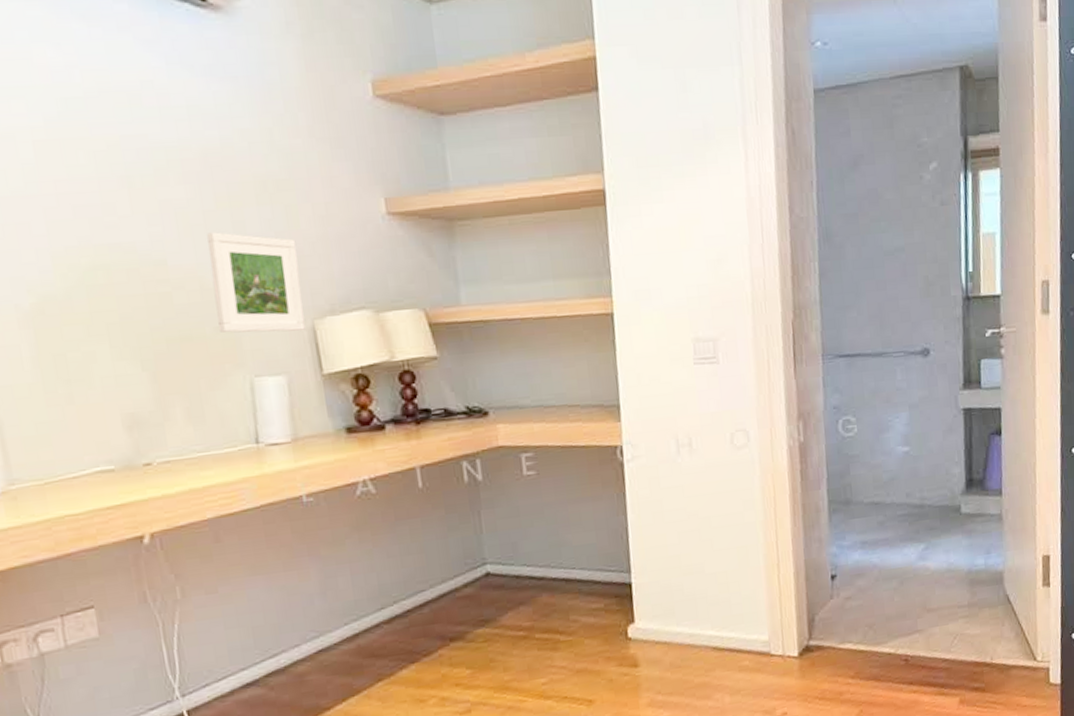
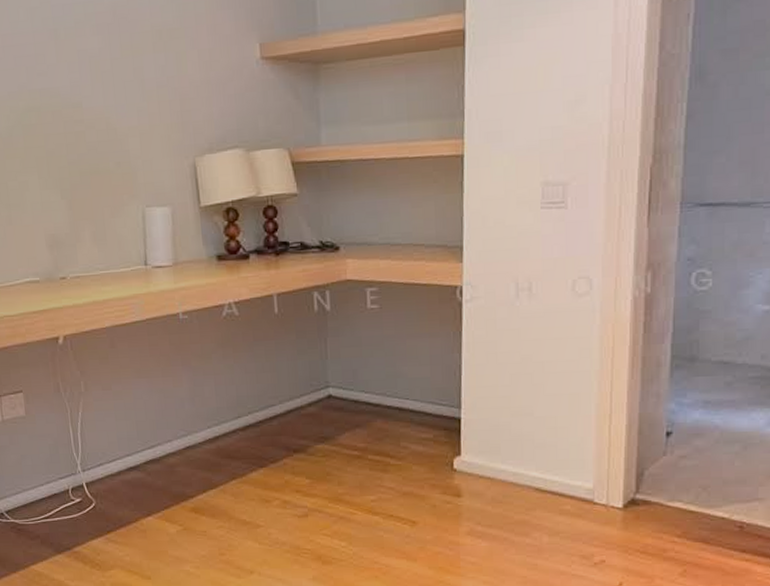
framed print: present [207,232,305,333] -> none [113,77,188,168]

